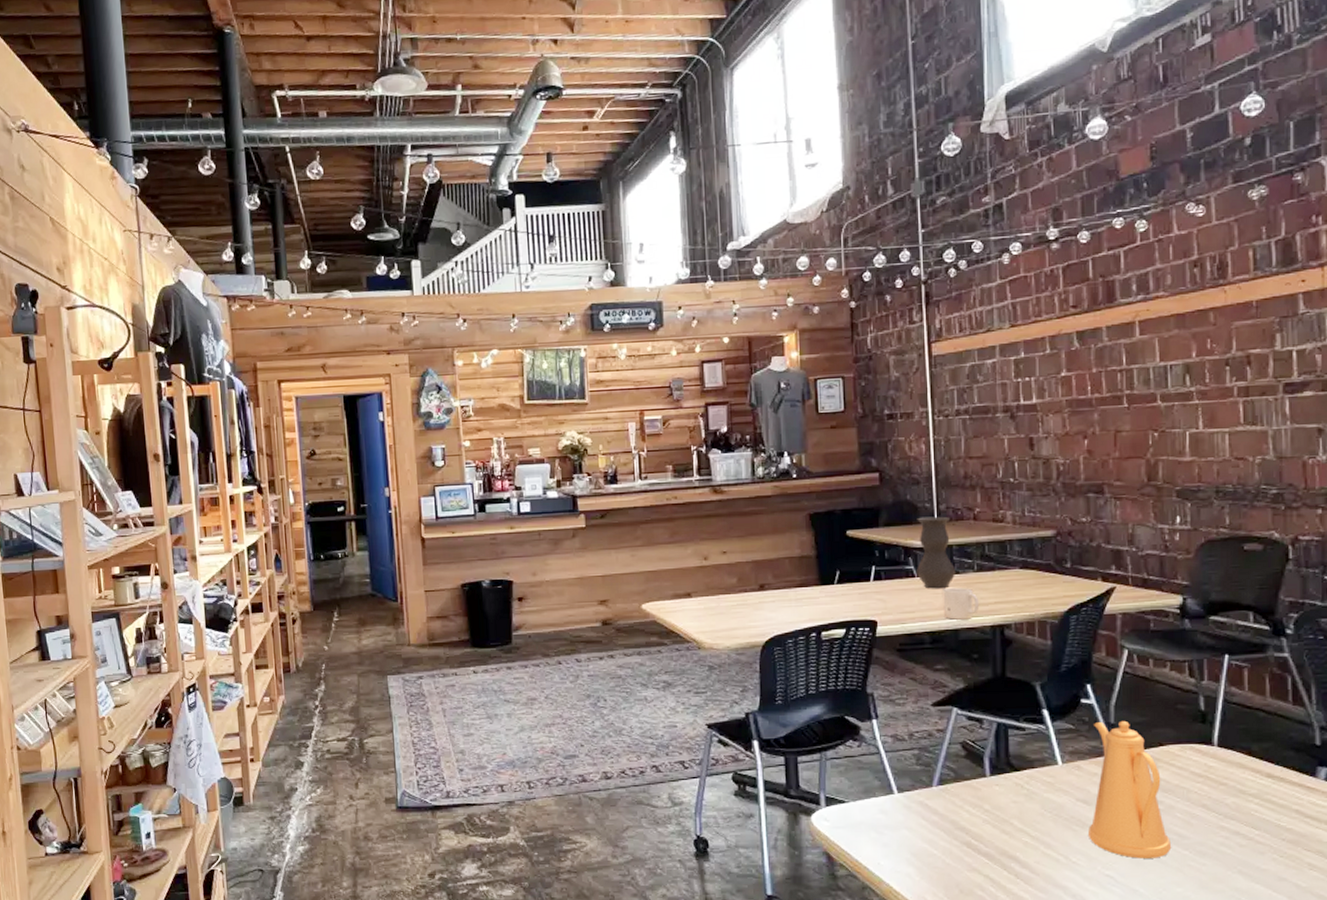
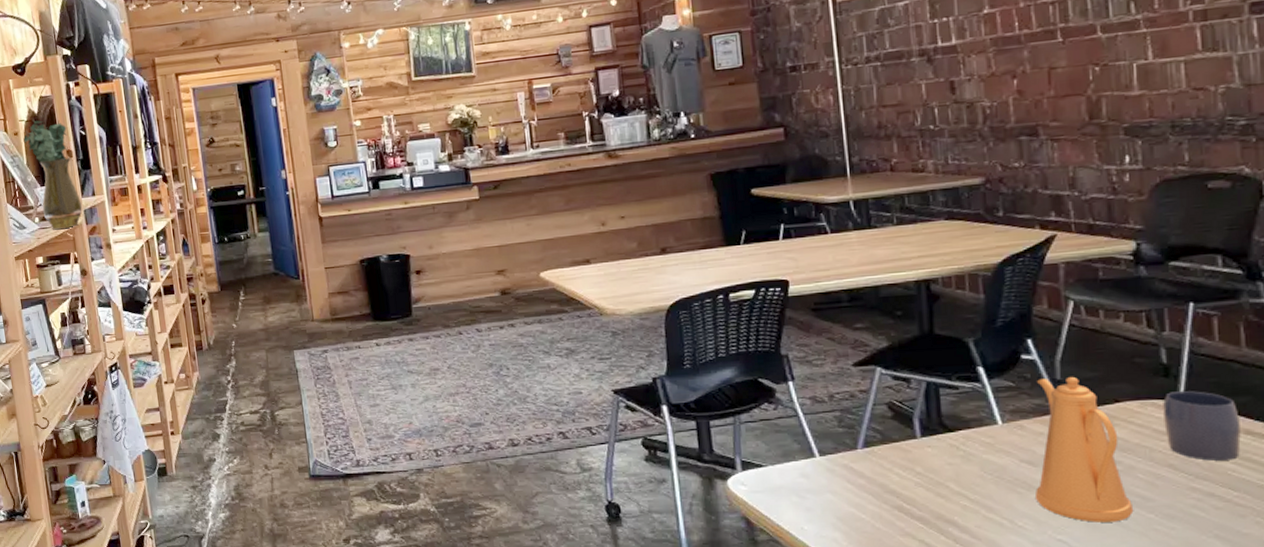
vase: none [106,418,167,539] -> present [23,119,82,230]
vase: present [917,516,955,589] -> none [827,169,873,245]
mug: present [941,587,979,620] -> none [858,242,901,276]
mug: none [1200,736,1263,802] -> present [1163,391,1241,461]

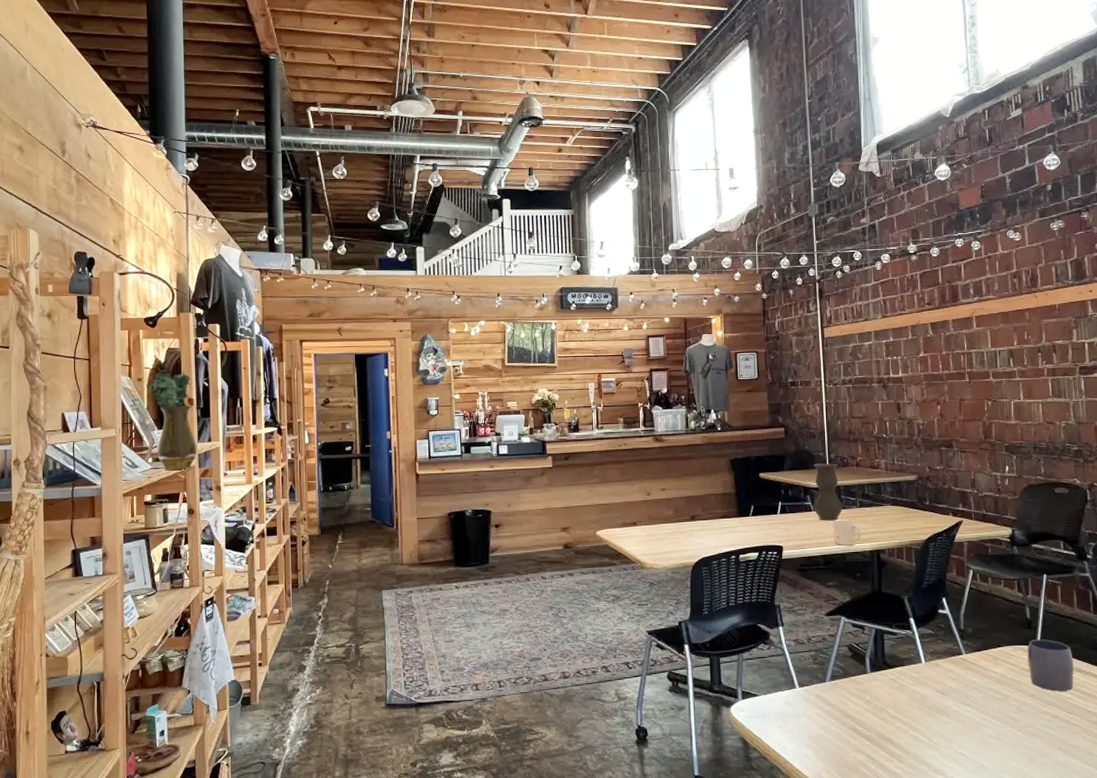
vase: none [827,169,873,245] -> present [813,463,843,521]
mug: none [858,242,901,276] -> present [832,519,861,546]
coffee pot: present [1035,376,1134,523] -> none [946,627,1009,739]

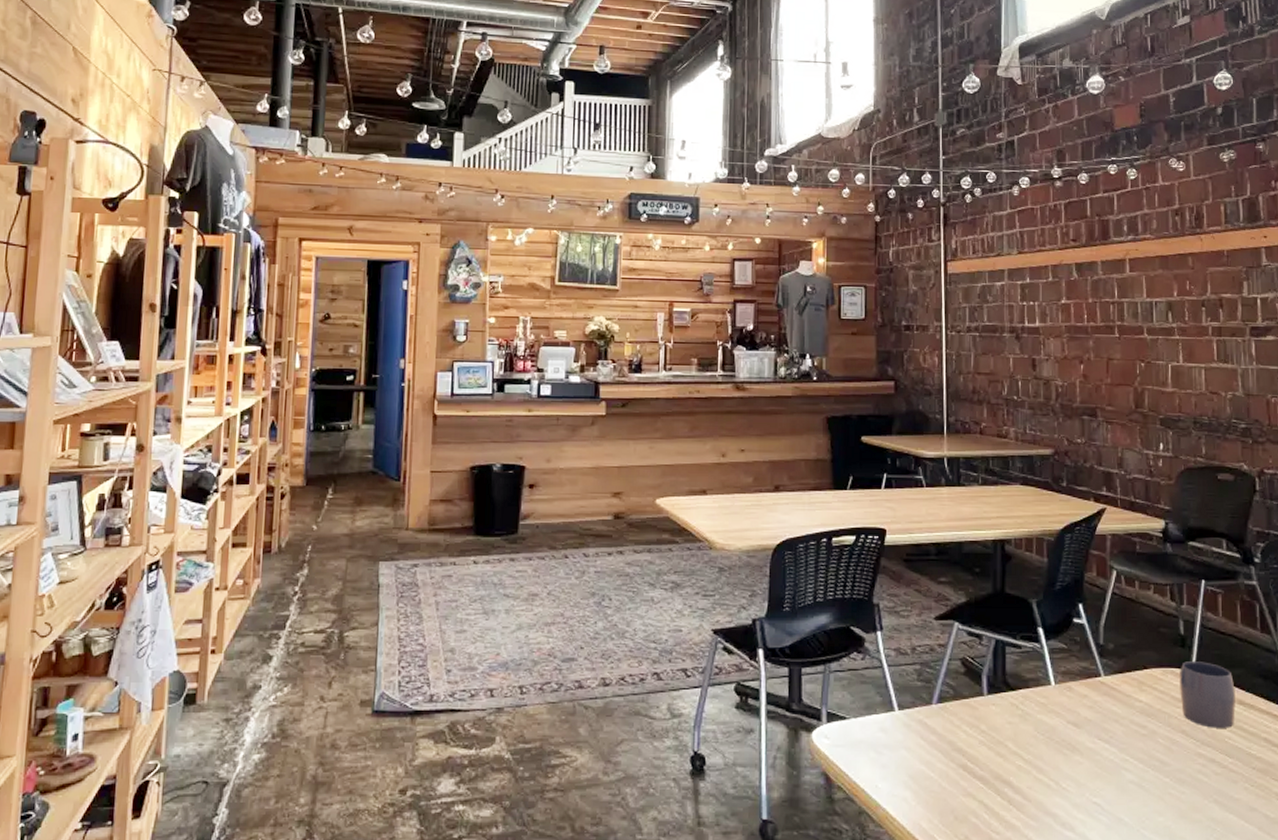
vase: present [147,367,197,471] -> none [98,262,156,394]
vase: present [813,463,843,521] -> none [925,428,961,500]
mug: present [832,519,861,546] -> none [948,499,982,532]

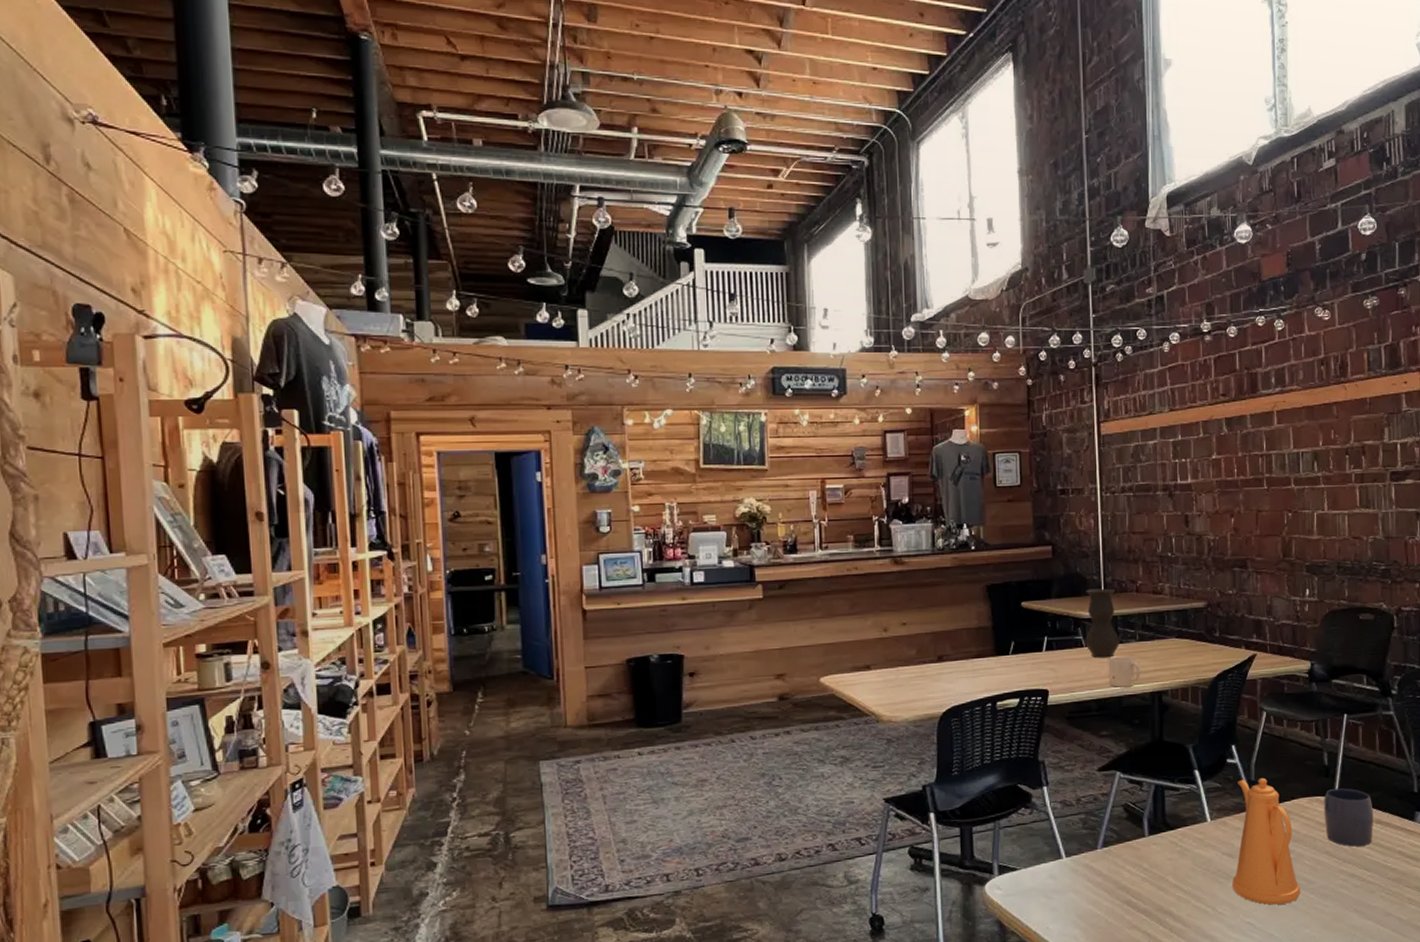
vase: none [925,428,961,500] -> present [1085,588,1119,658]
mug: none [948,499,982,532] -> present [1107,656,1140,688]
coffee pot: none [1078,642,1154,785] -> present [1232,777,1301,905]

